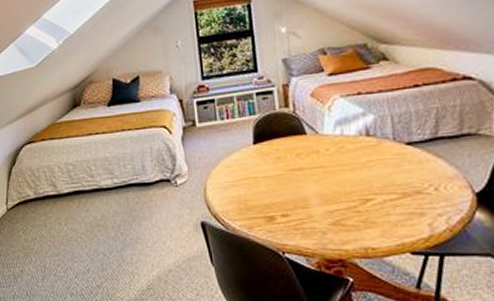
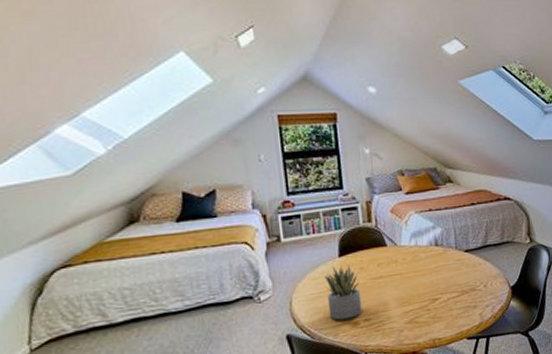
succulent plant: none [238,153,279,212] -> present [324,265,363,320]

